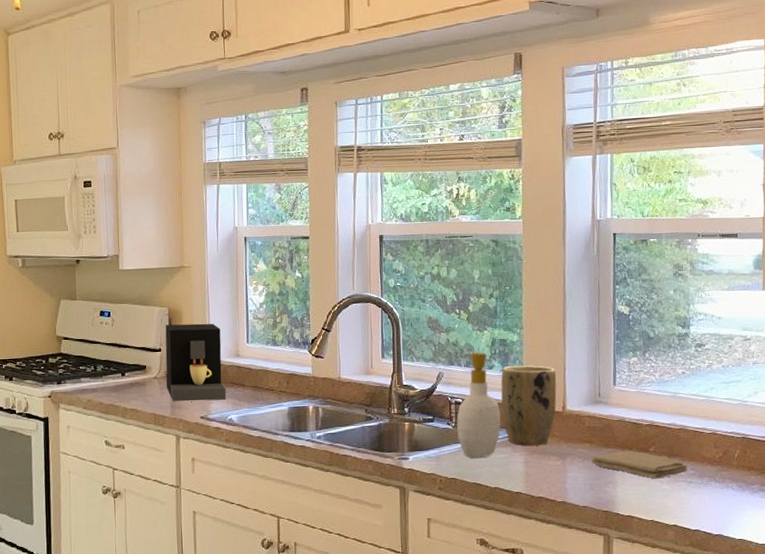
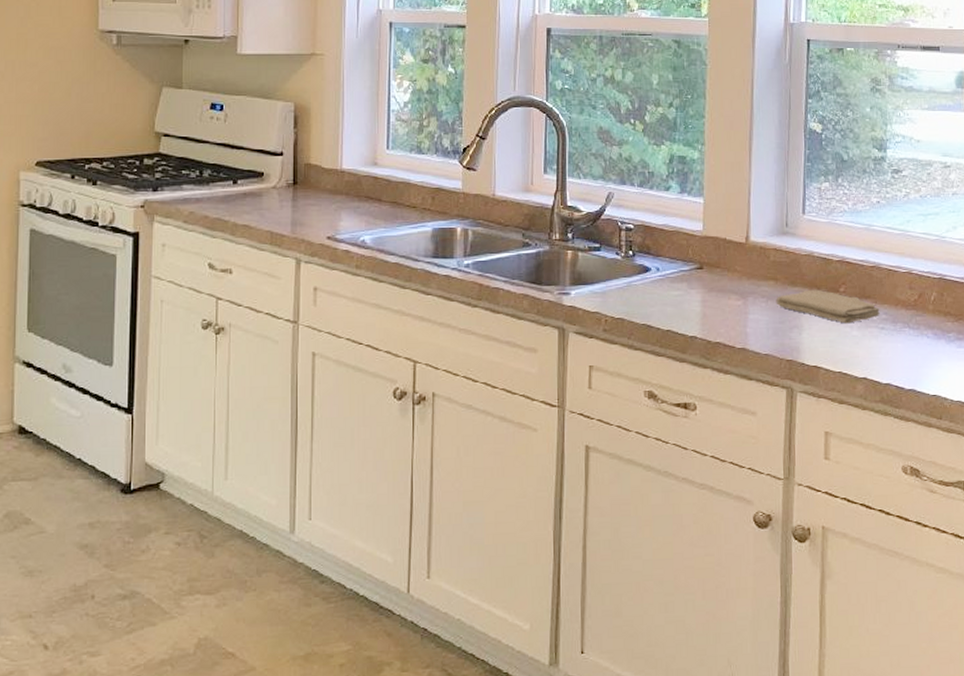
coffee maker: present [165,323,226,402] -> none [287,123,359,218]
soap bottle: present [456,352,501,459] -> none [627,170,677,296]
plant pot: present [501,365,557,446] -> none [677,188,740,282]

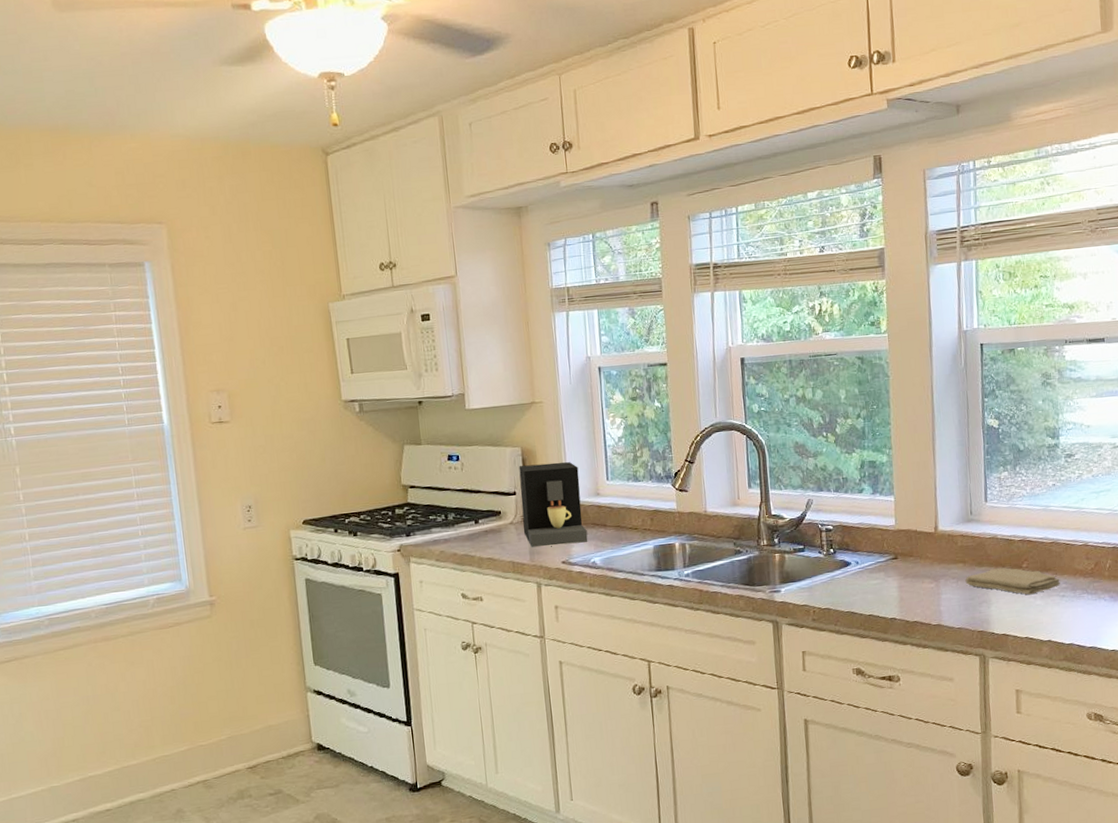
coffee maker: none [287,123,359,218] -> present [519,462,588,547]

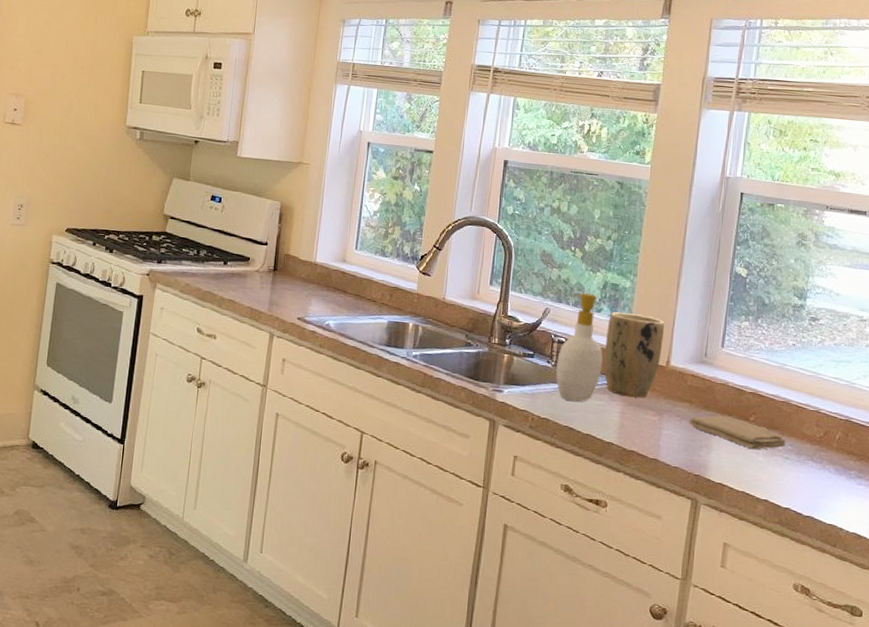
coffee maker: present [519,462,588,547] -> none [267,219,331,304]
soap bottle: none [828,476,873,587] -> present [556,293,603,402]
plant pot: none [871,486,928,570] -> present [604,312,665,398]

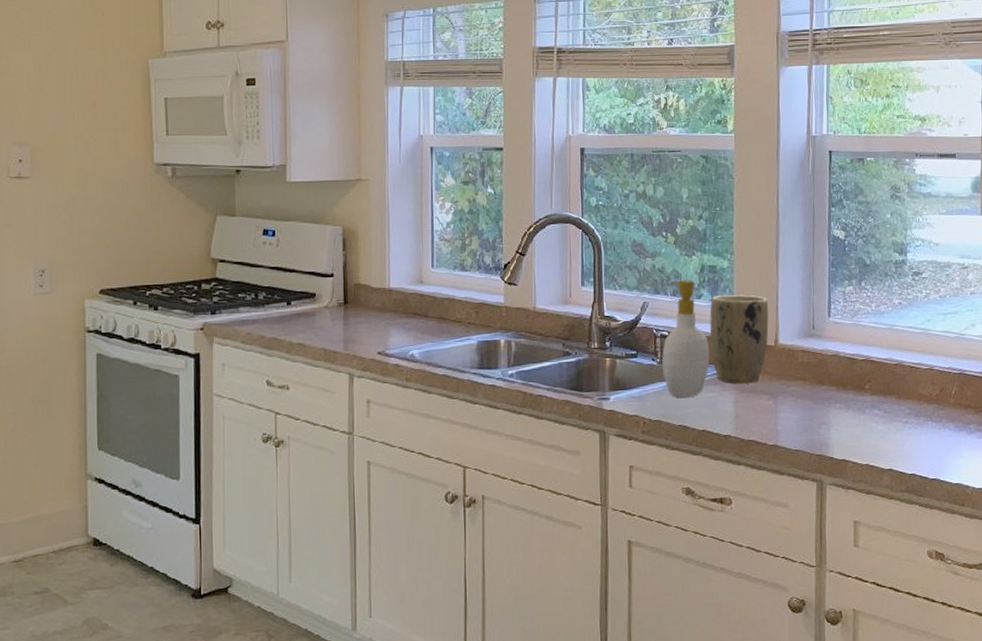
washcloth: present [689,415,787,450] -> none [804,387,905,419]

